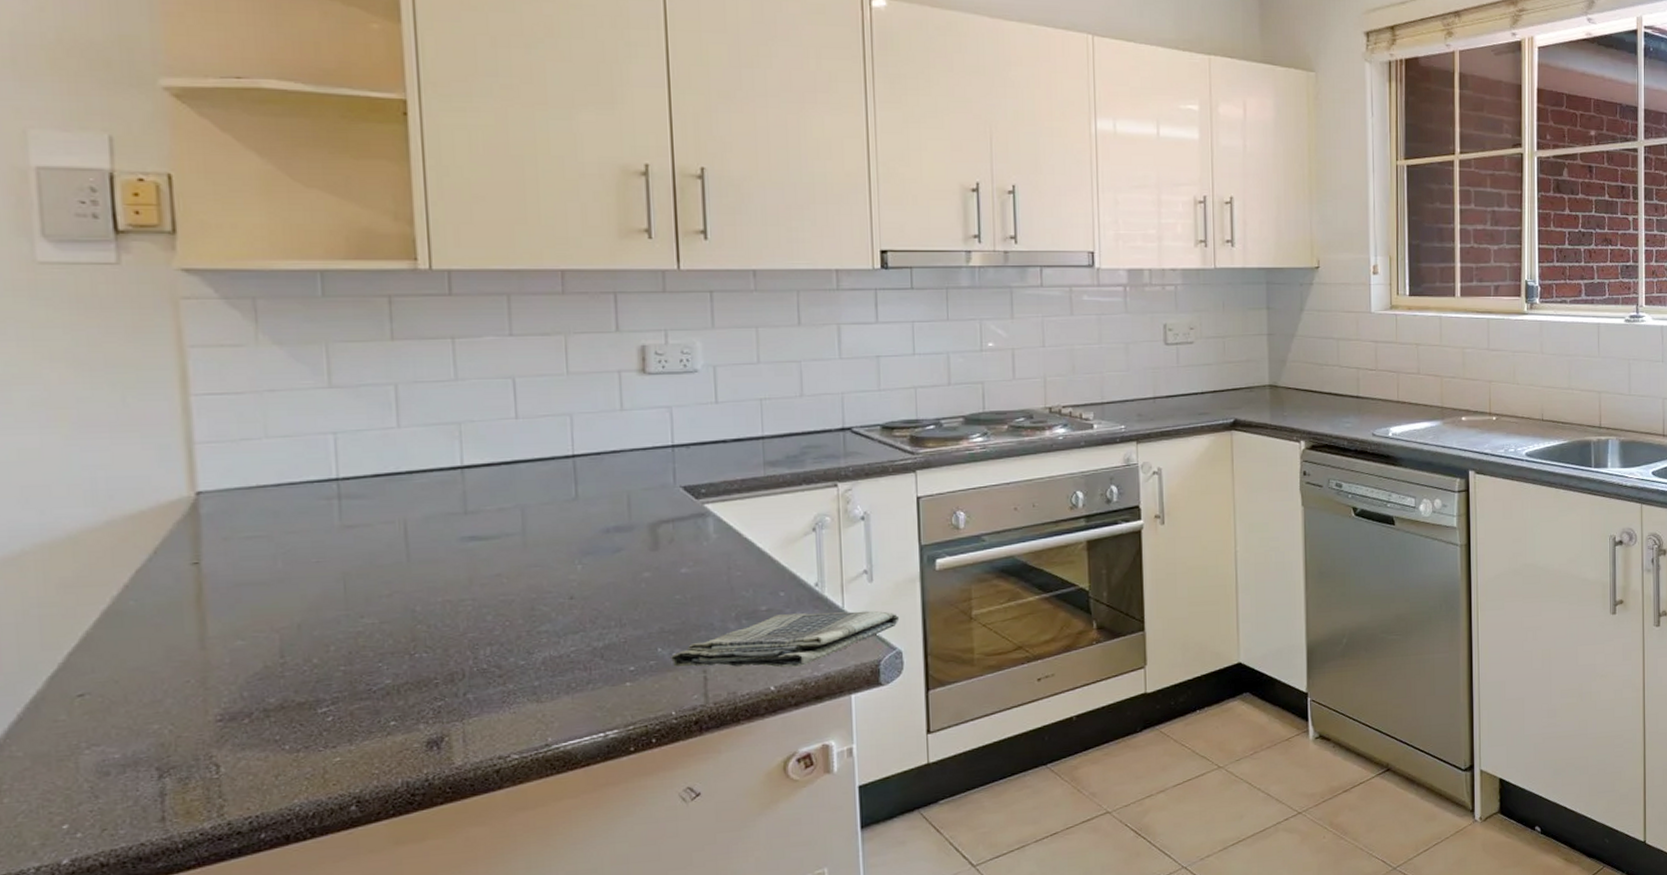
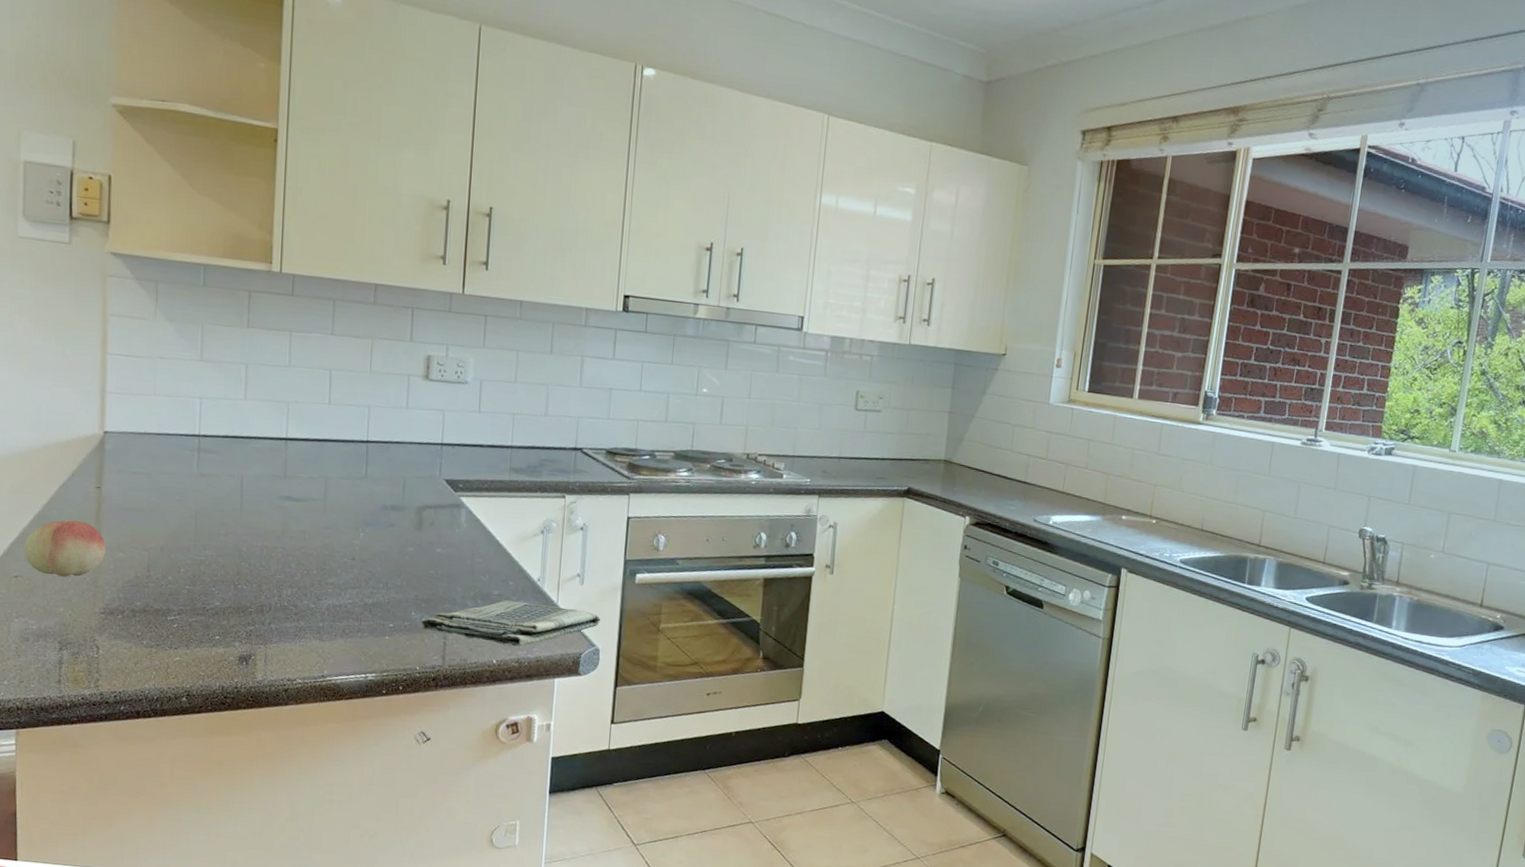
fruit: none [89,610,216,686] -> present [24,520,106,577]

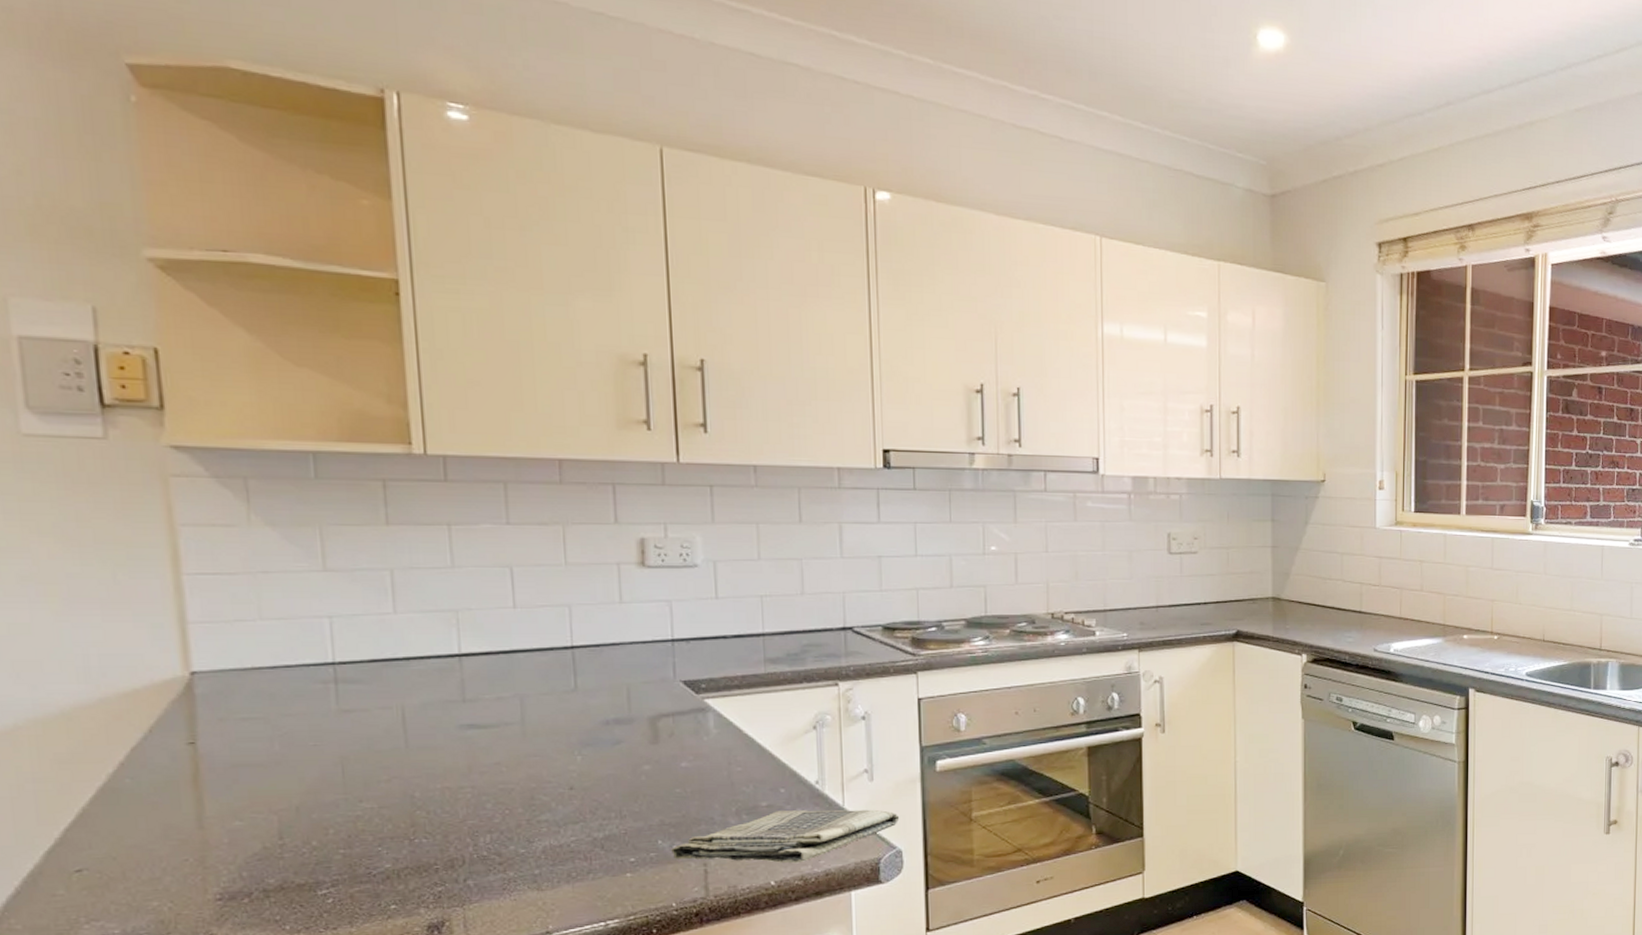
fruit: present [24,520,106,577] -> none [86,789,214,863]

